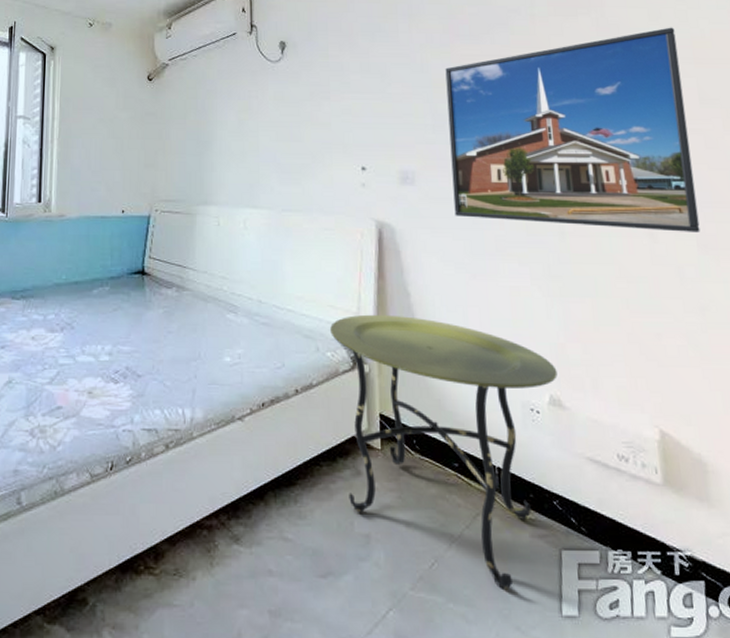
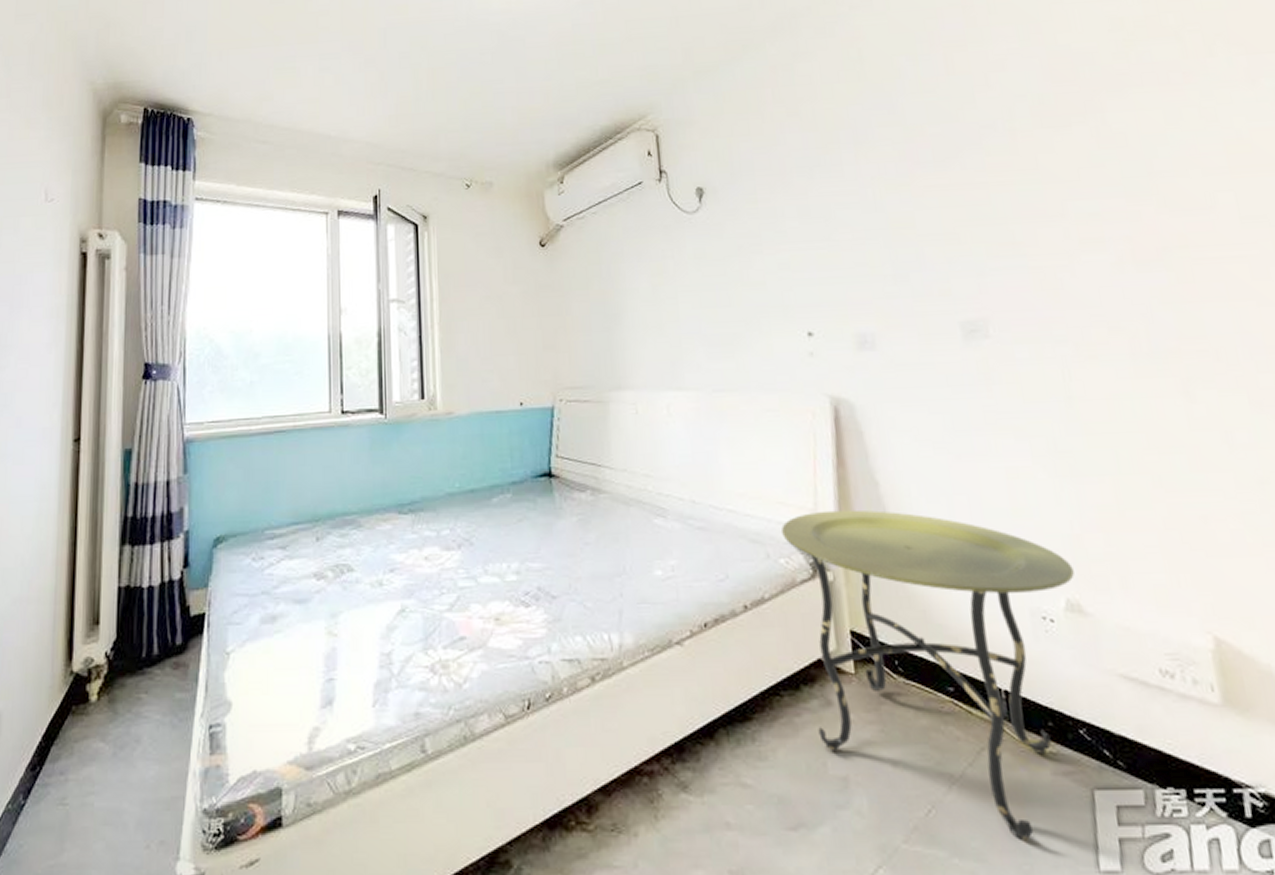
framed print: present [445,27,700,232] -> none [905,130,1252,388]

